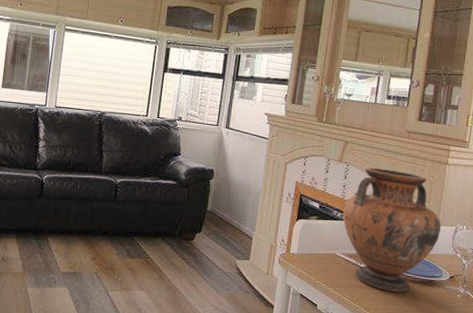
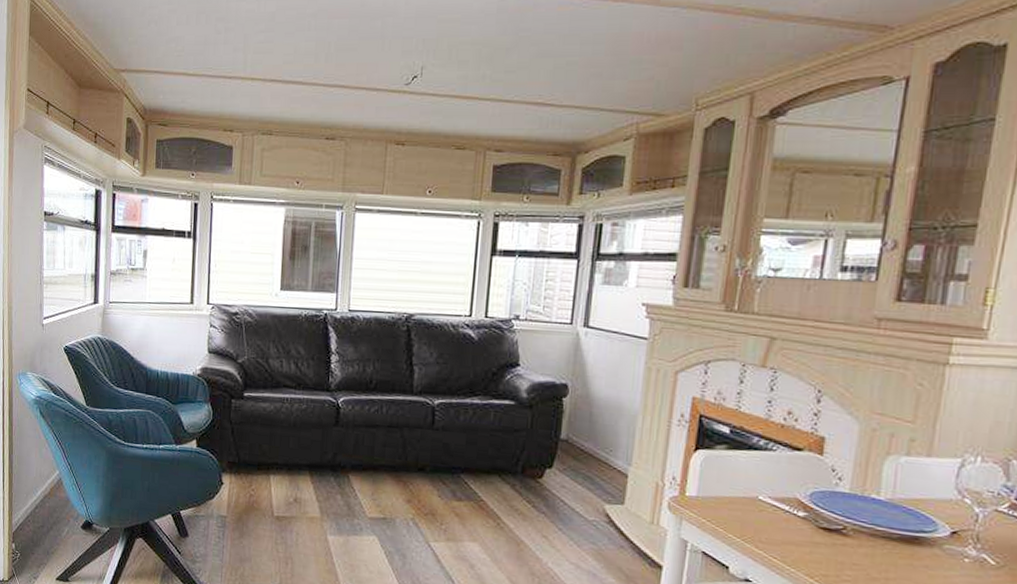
vase: present [342,167,442,293] -> none [767,374,937,554]

